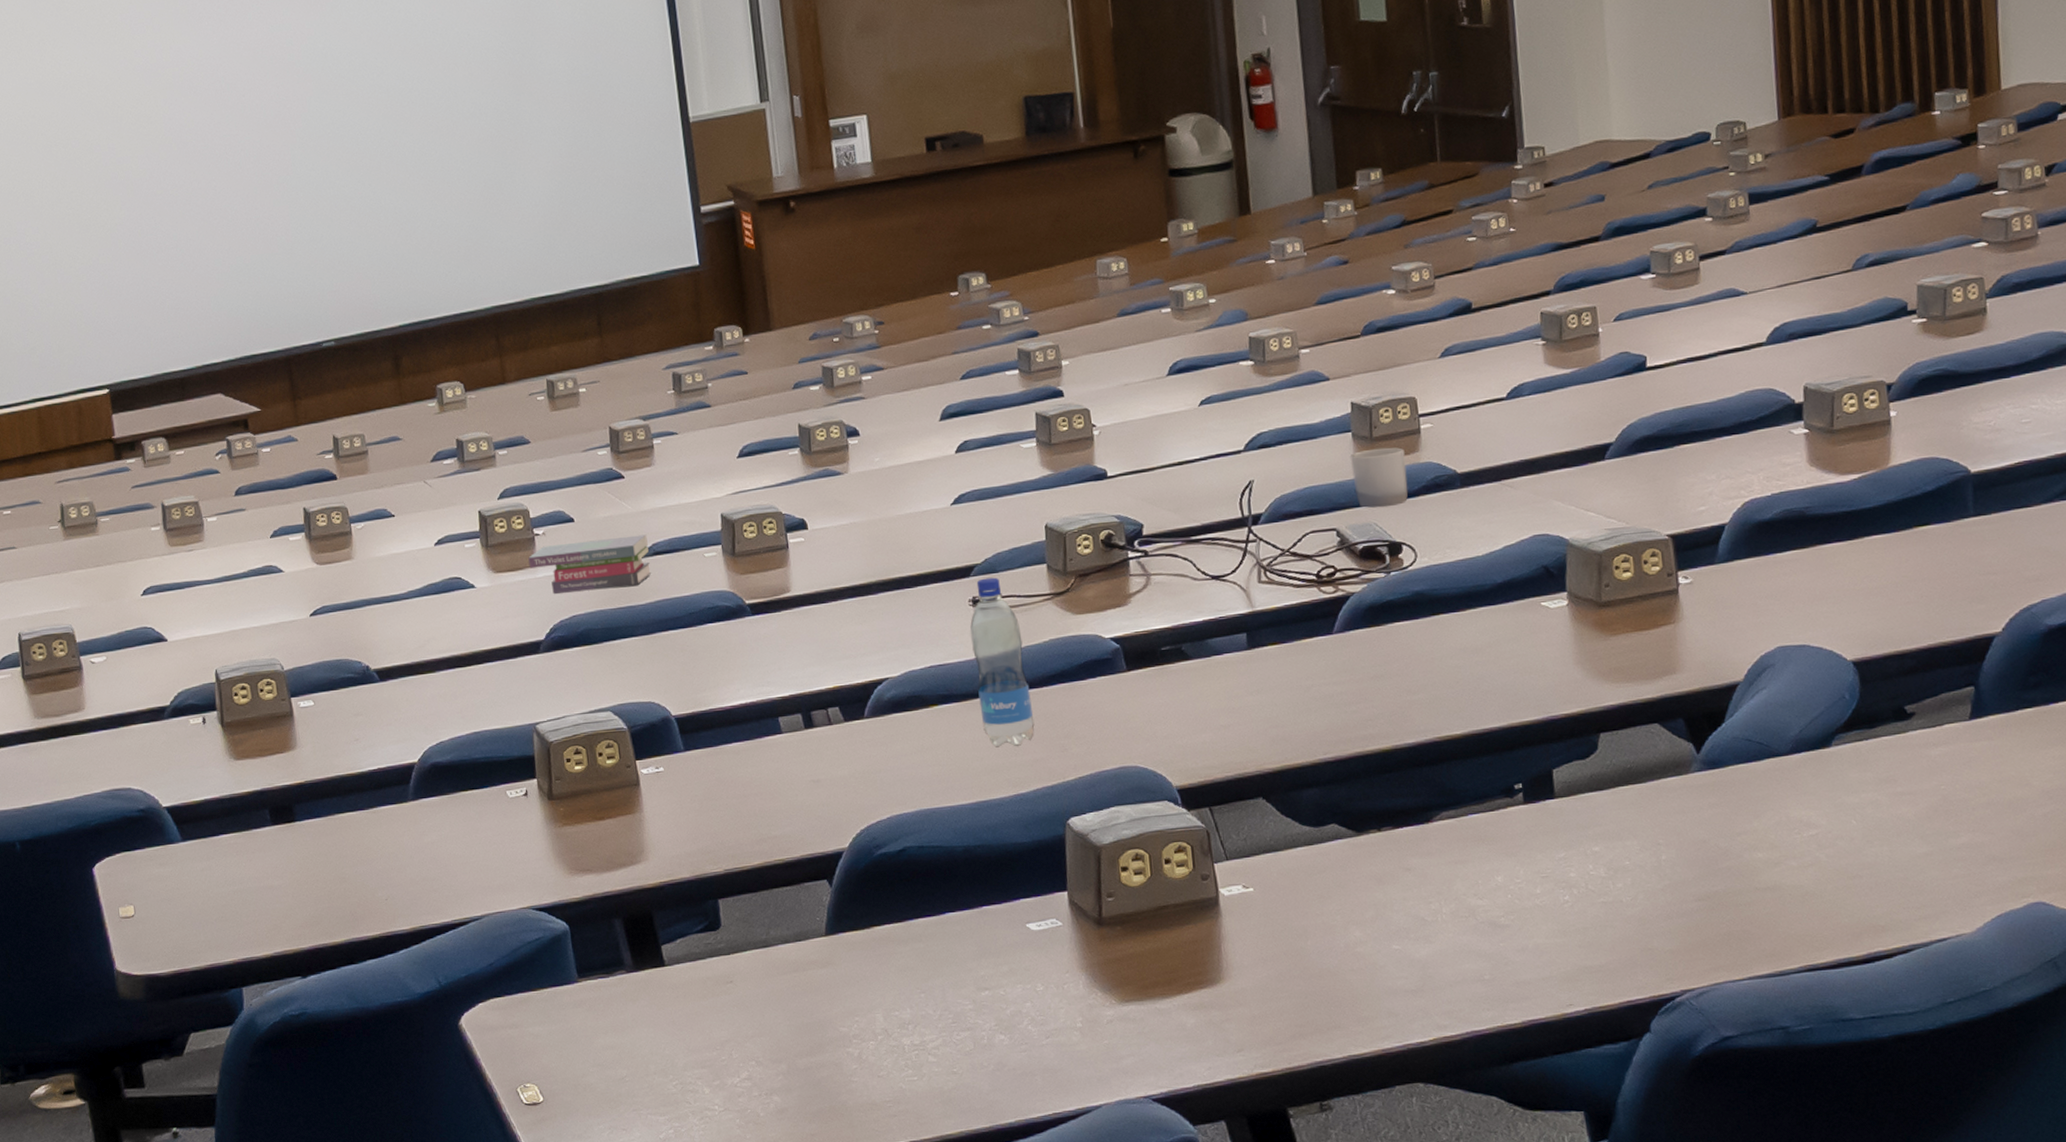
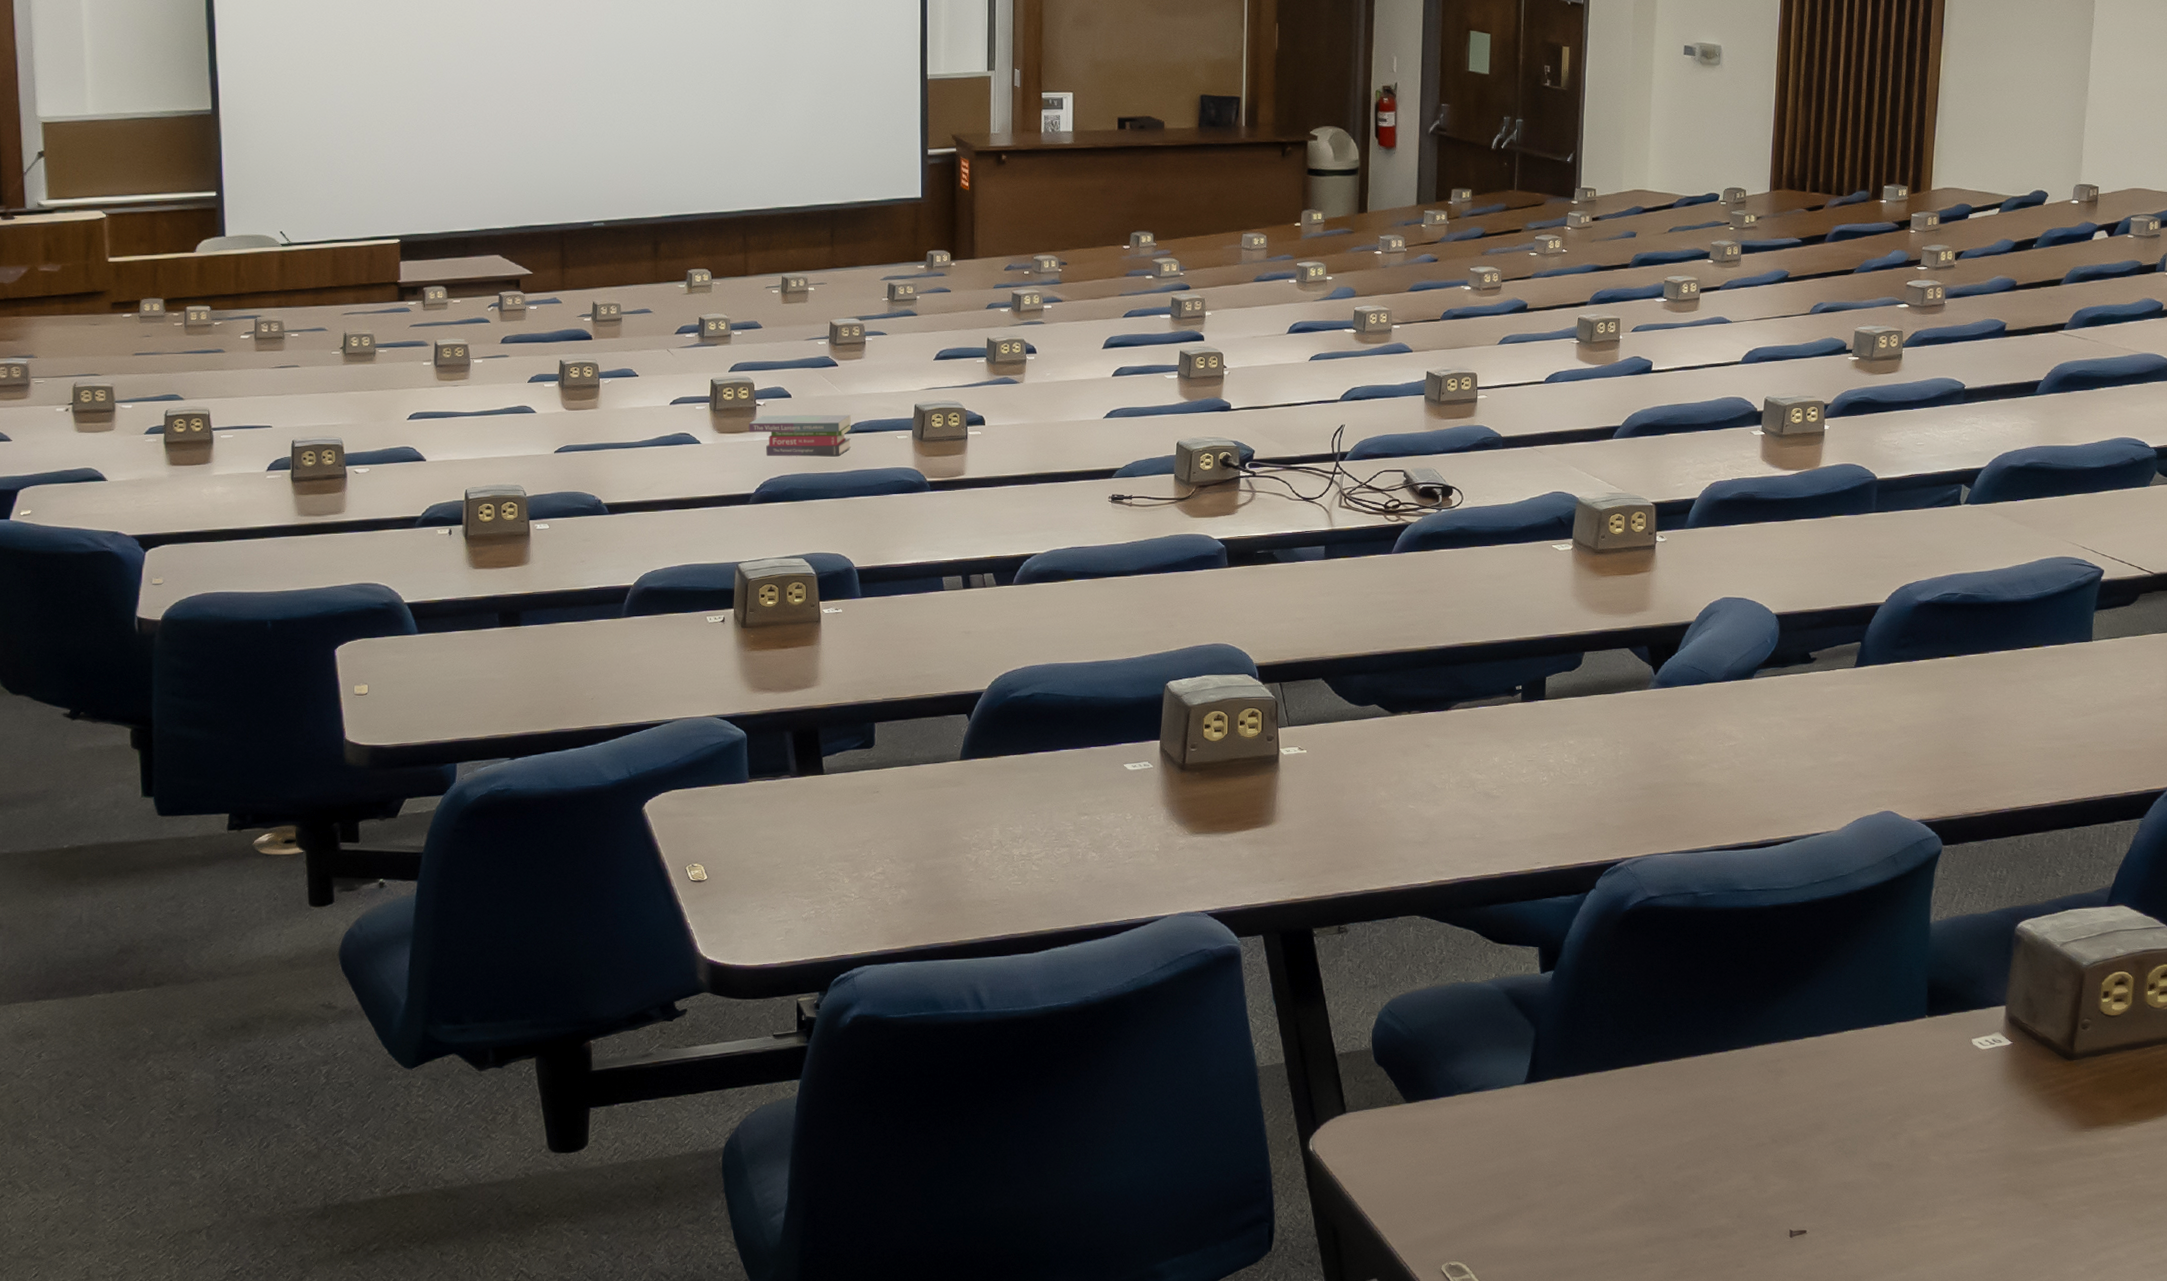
bottle: present [969,577,1035,748] -> none [1106,480,1149,620]
mug: present [1349,447,1409,509] -> none [1421,410,1463,458]

